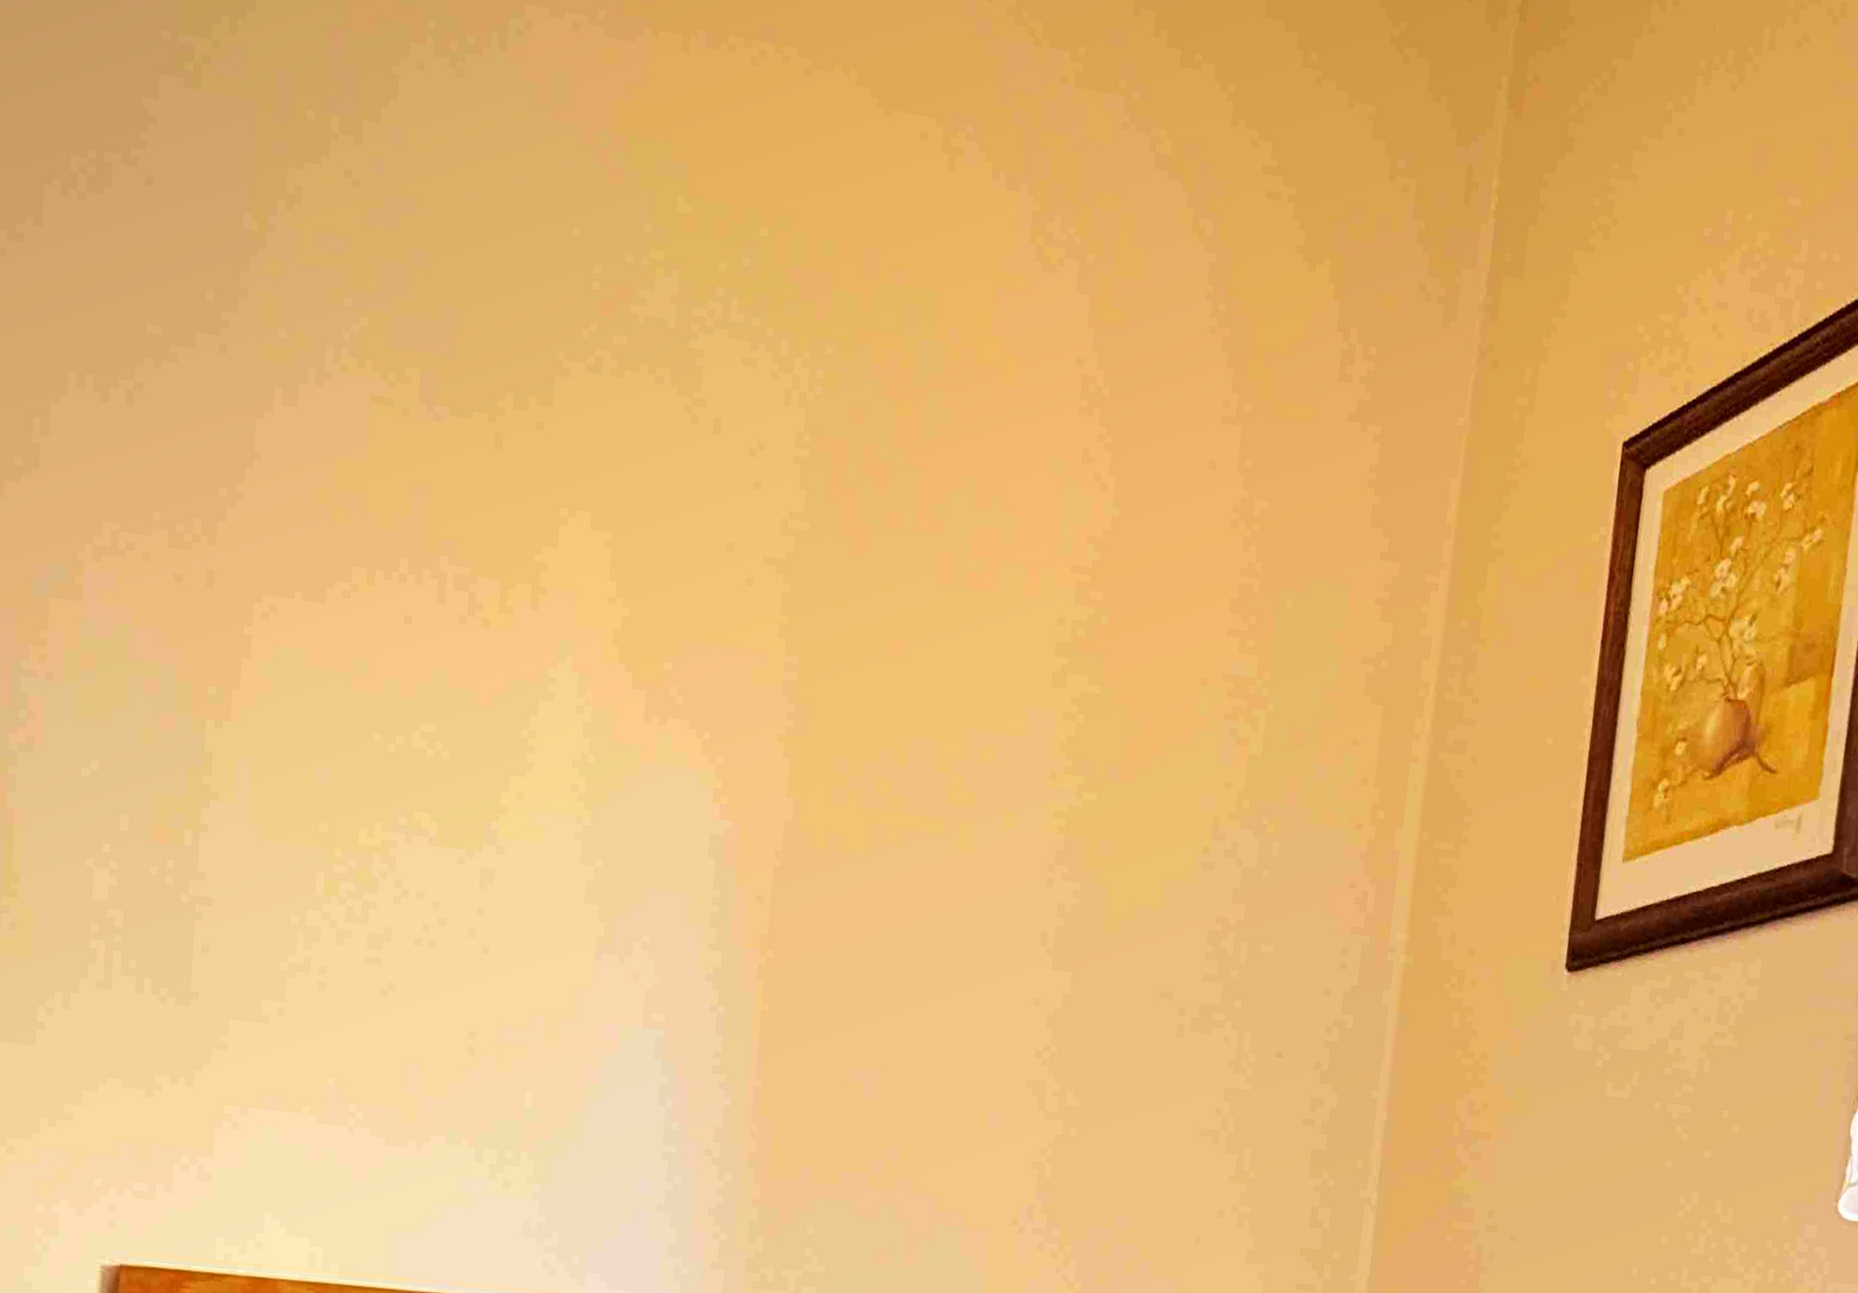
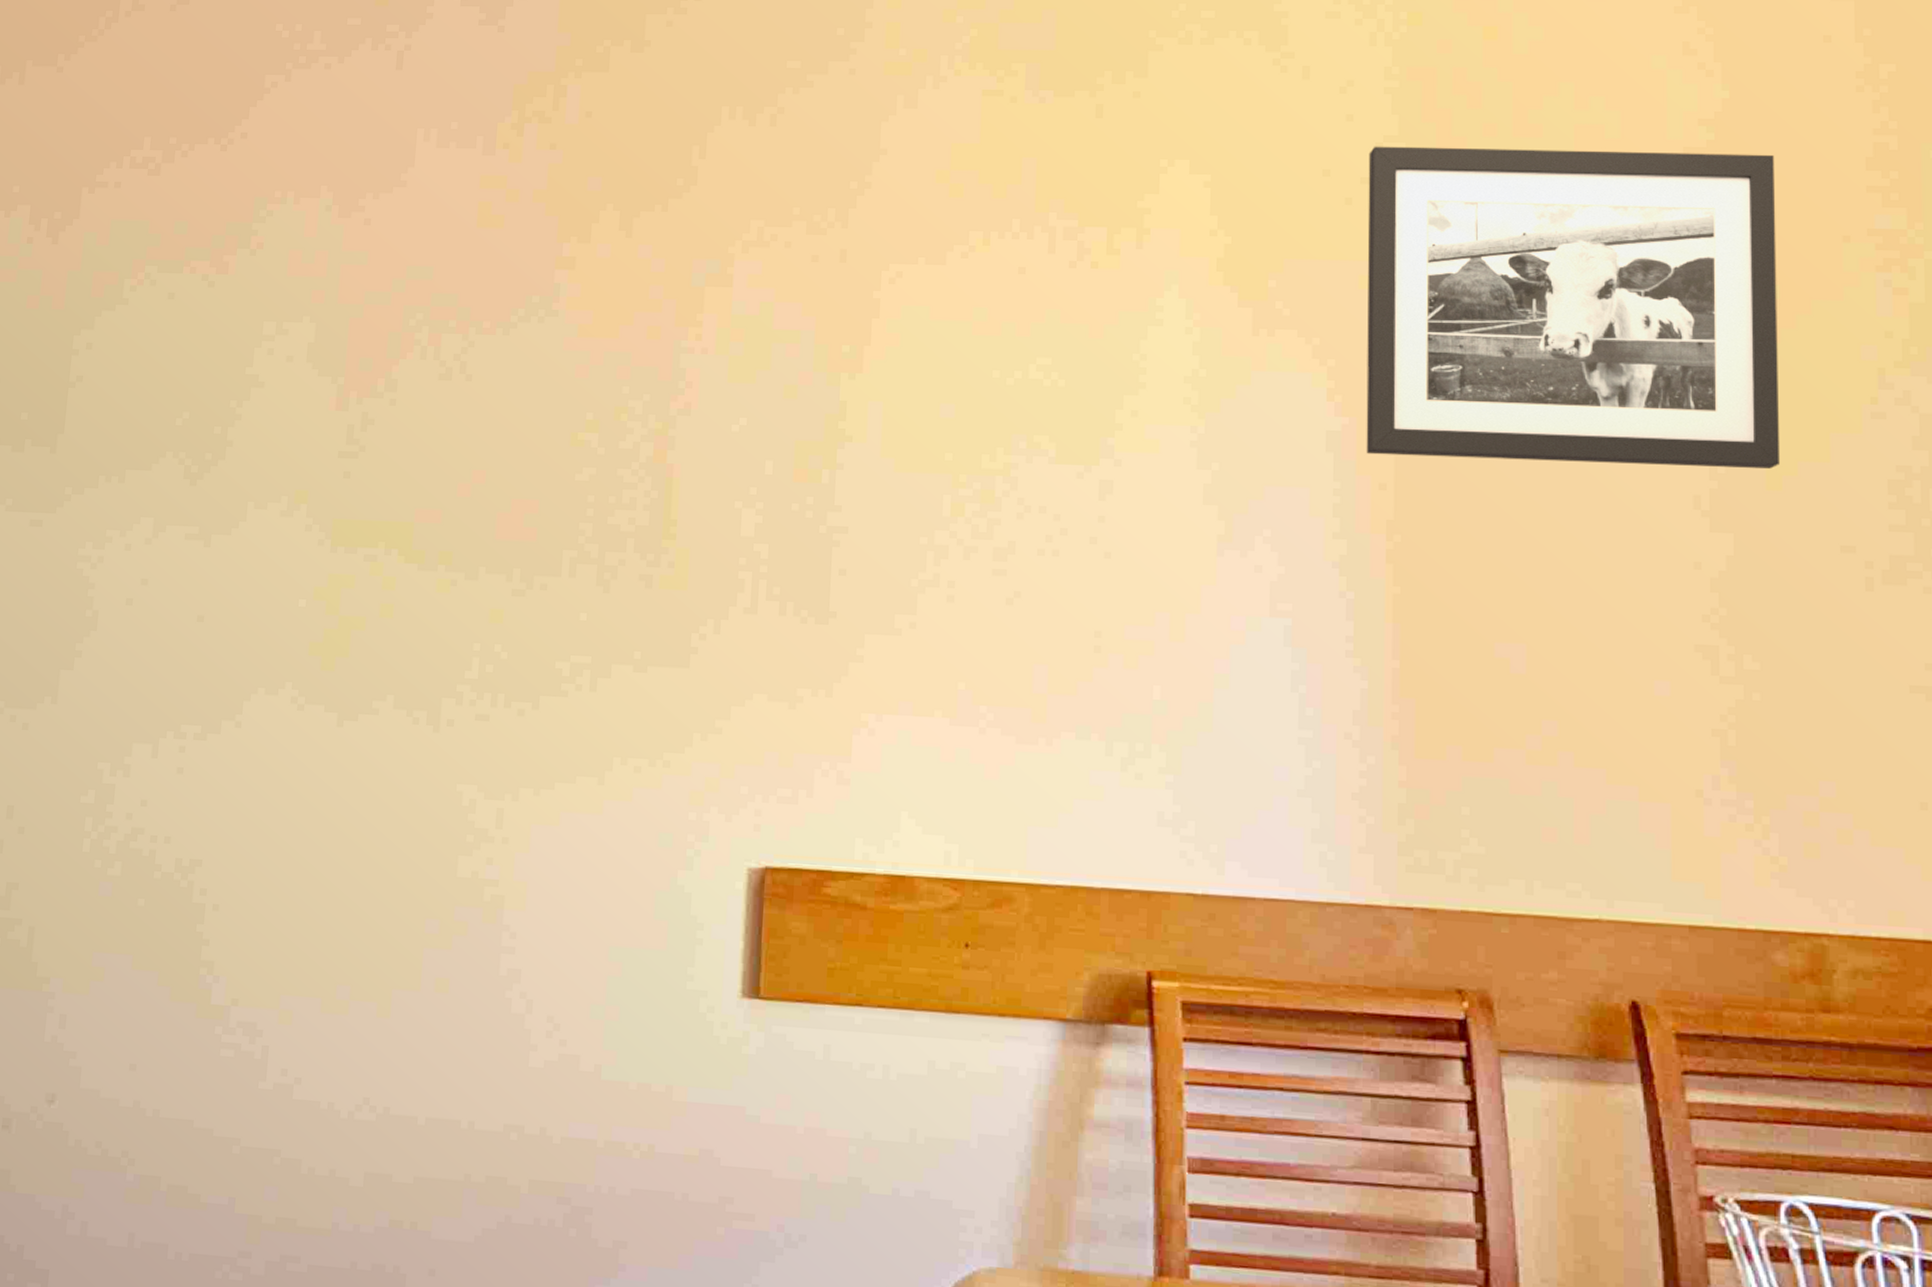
picture frame: none [746,522,1151,910] -> present [1366,146,1781,469]

